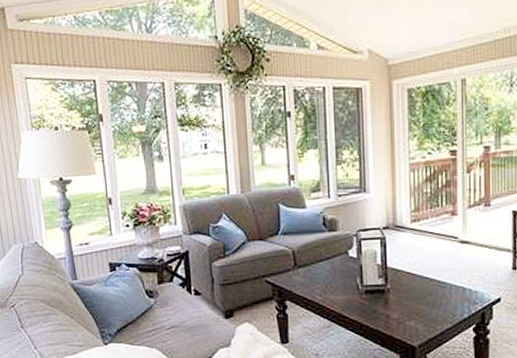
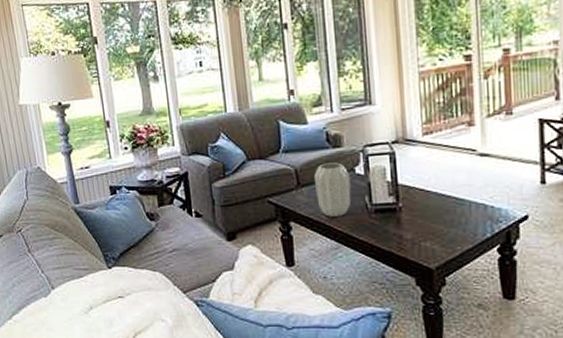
vase: none [309,245,344,297] -> present [313,162,351,217]

